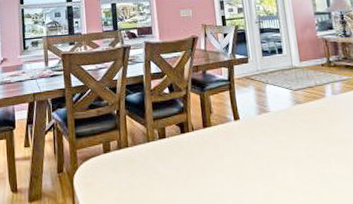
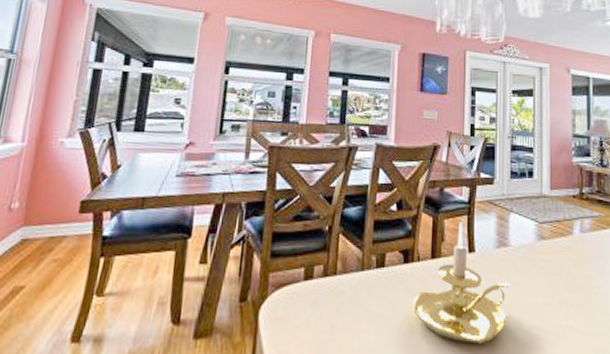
candle holder: none [192,96,275,193] -> present [412,222,511,344]

